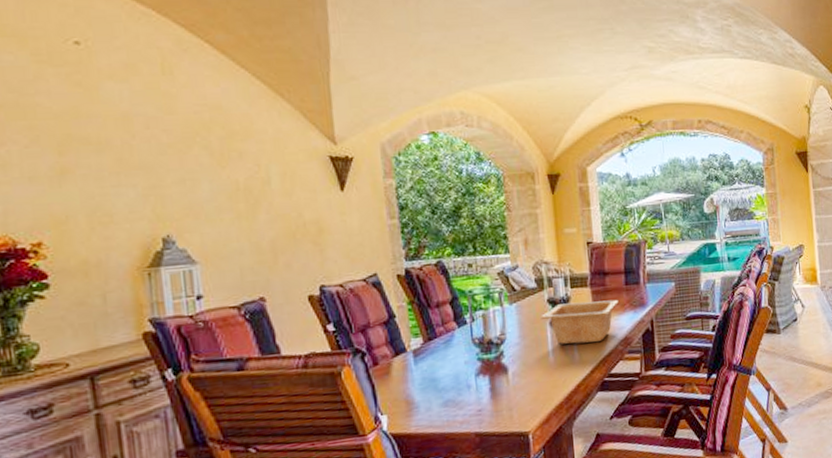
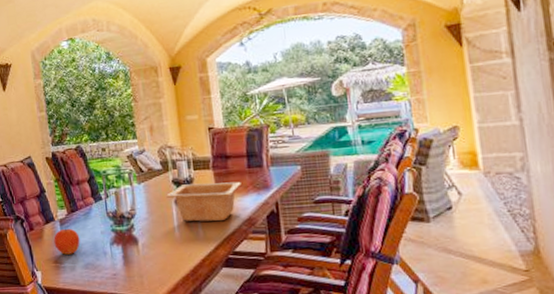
fruit: none [405,359,439,393] -> present [53,228,80,255]

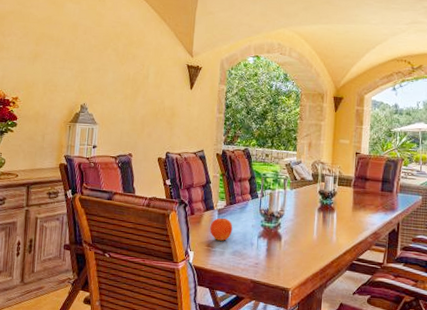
serving bowl: present [166,181,241,222] -> none [312,196,374,232]

